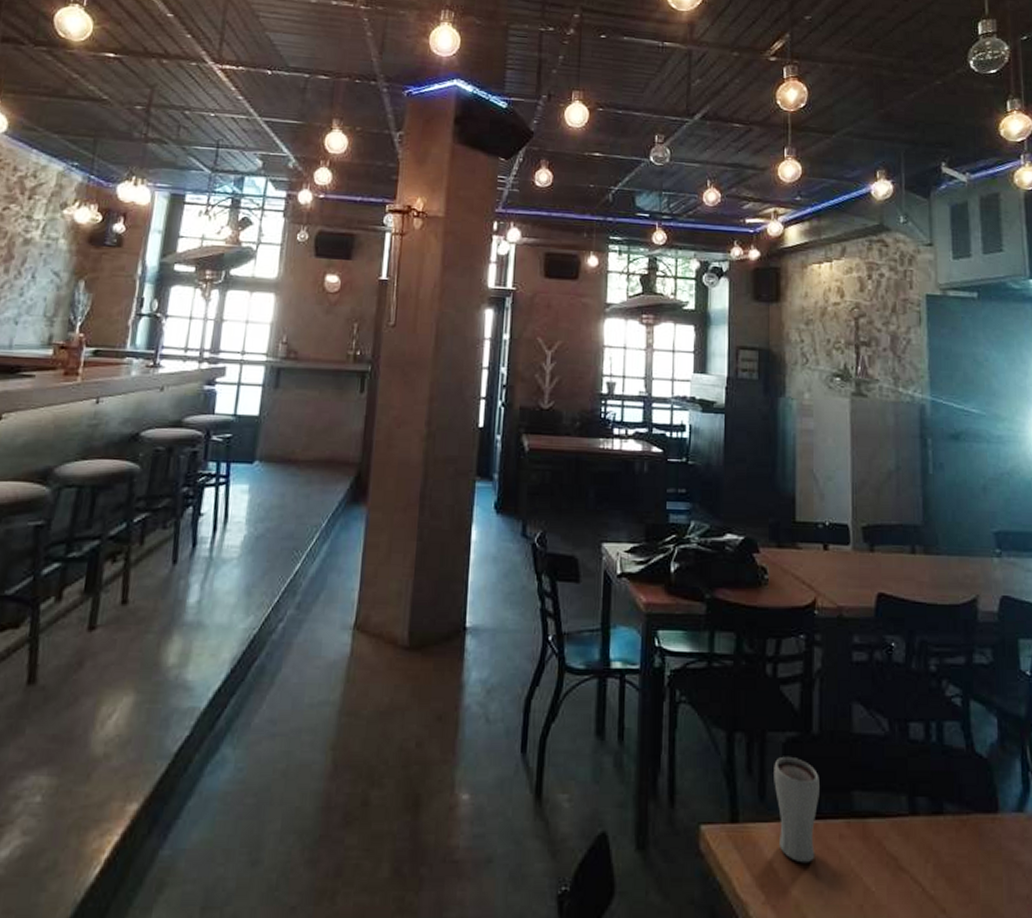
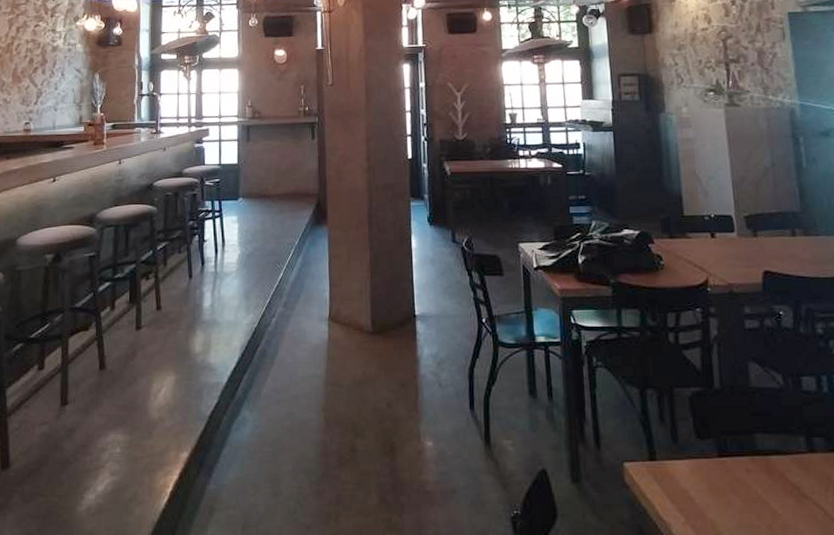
drinking glass: present [774,756,819,863] -> none [683,407,726,492]

